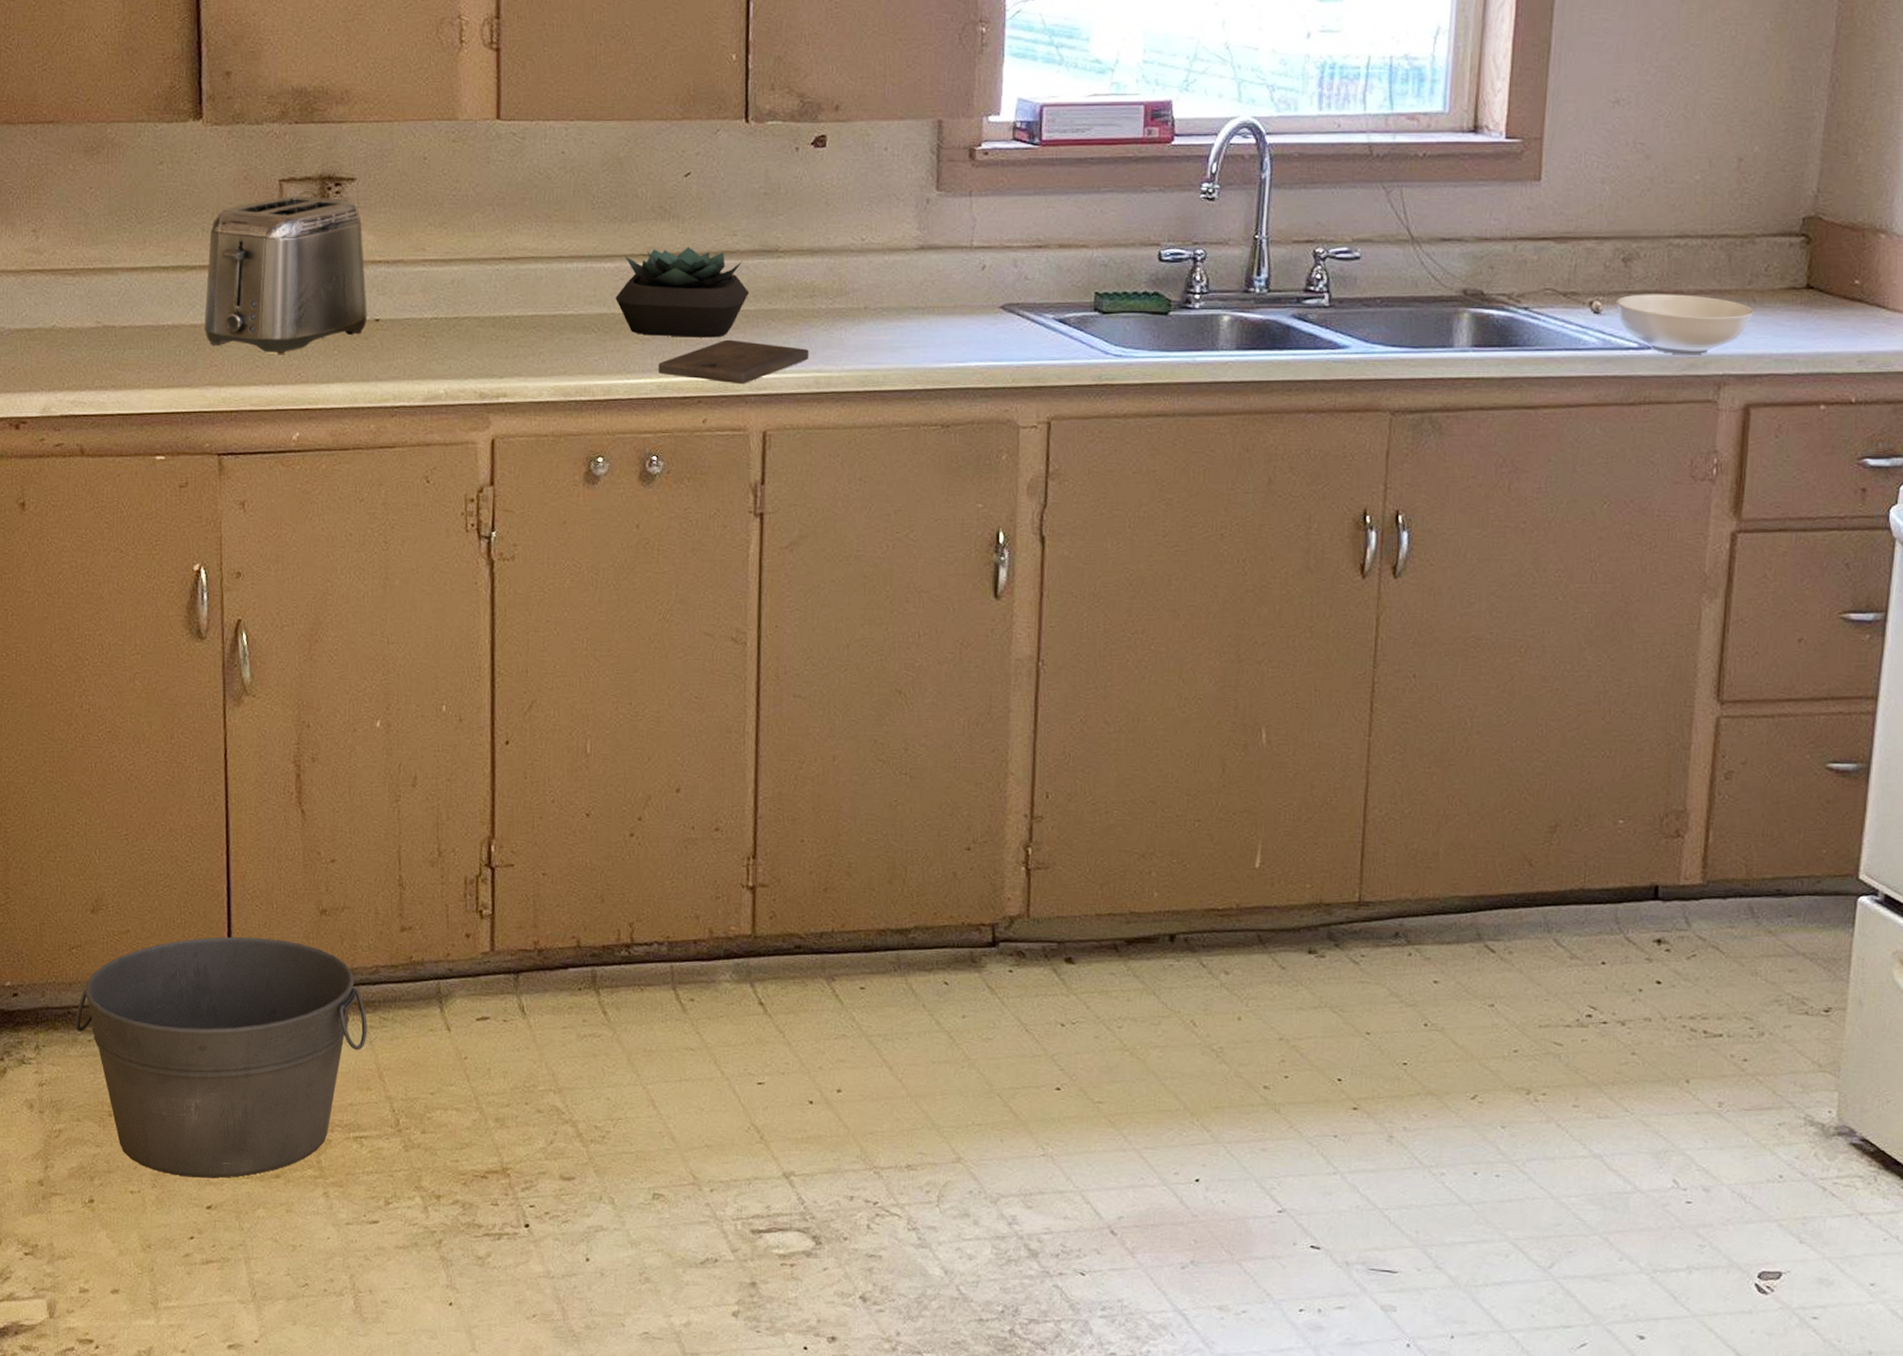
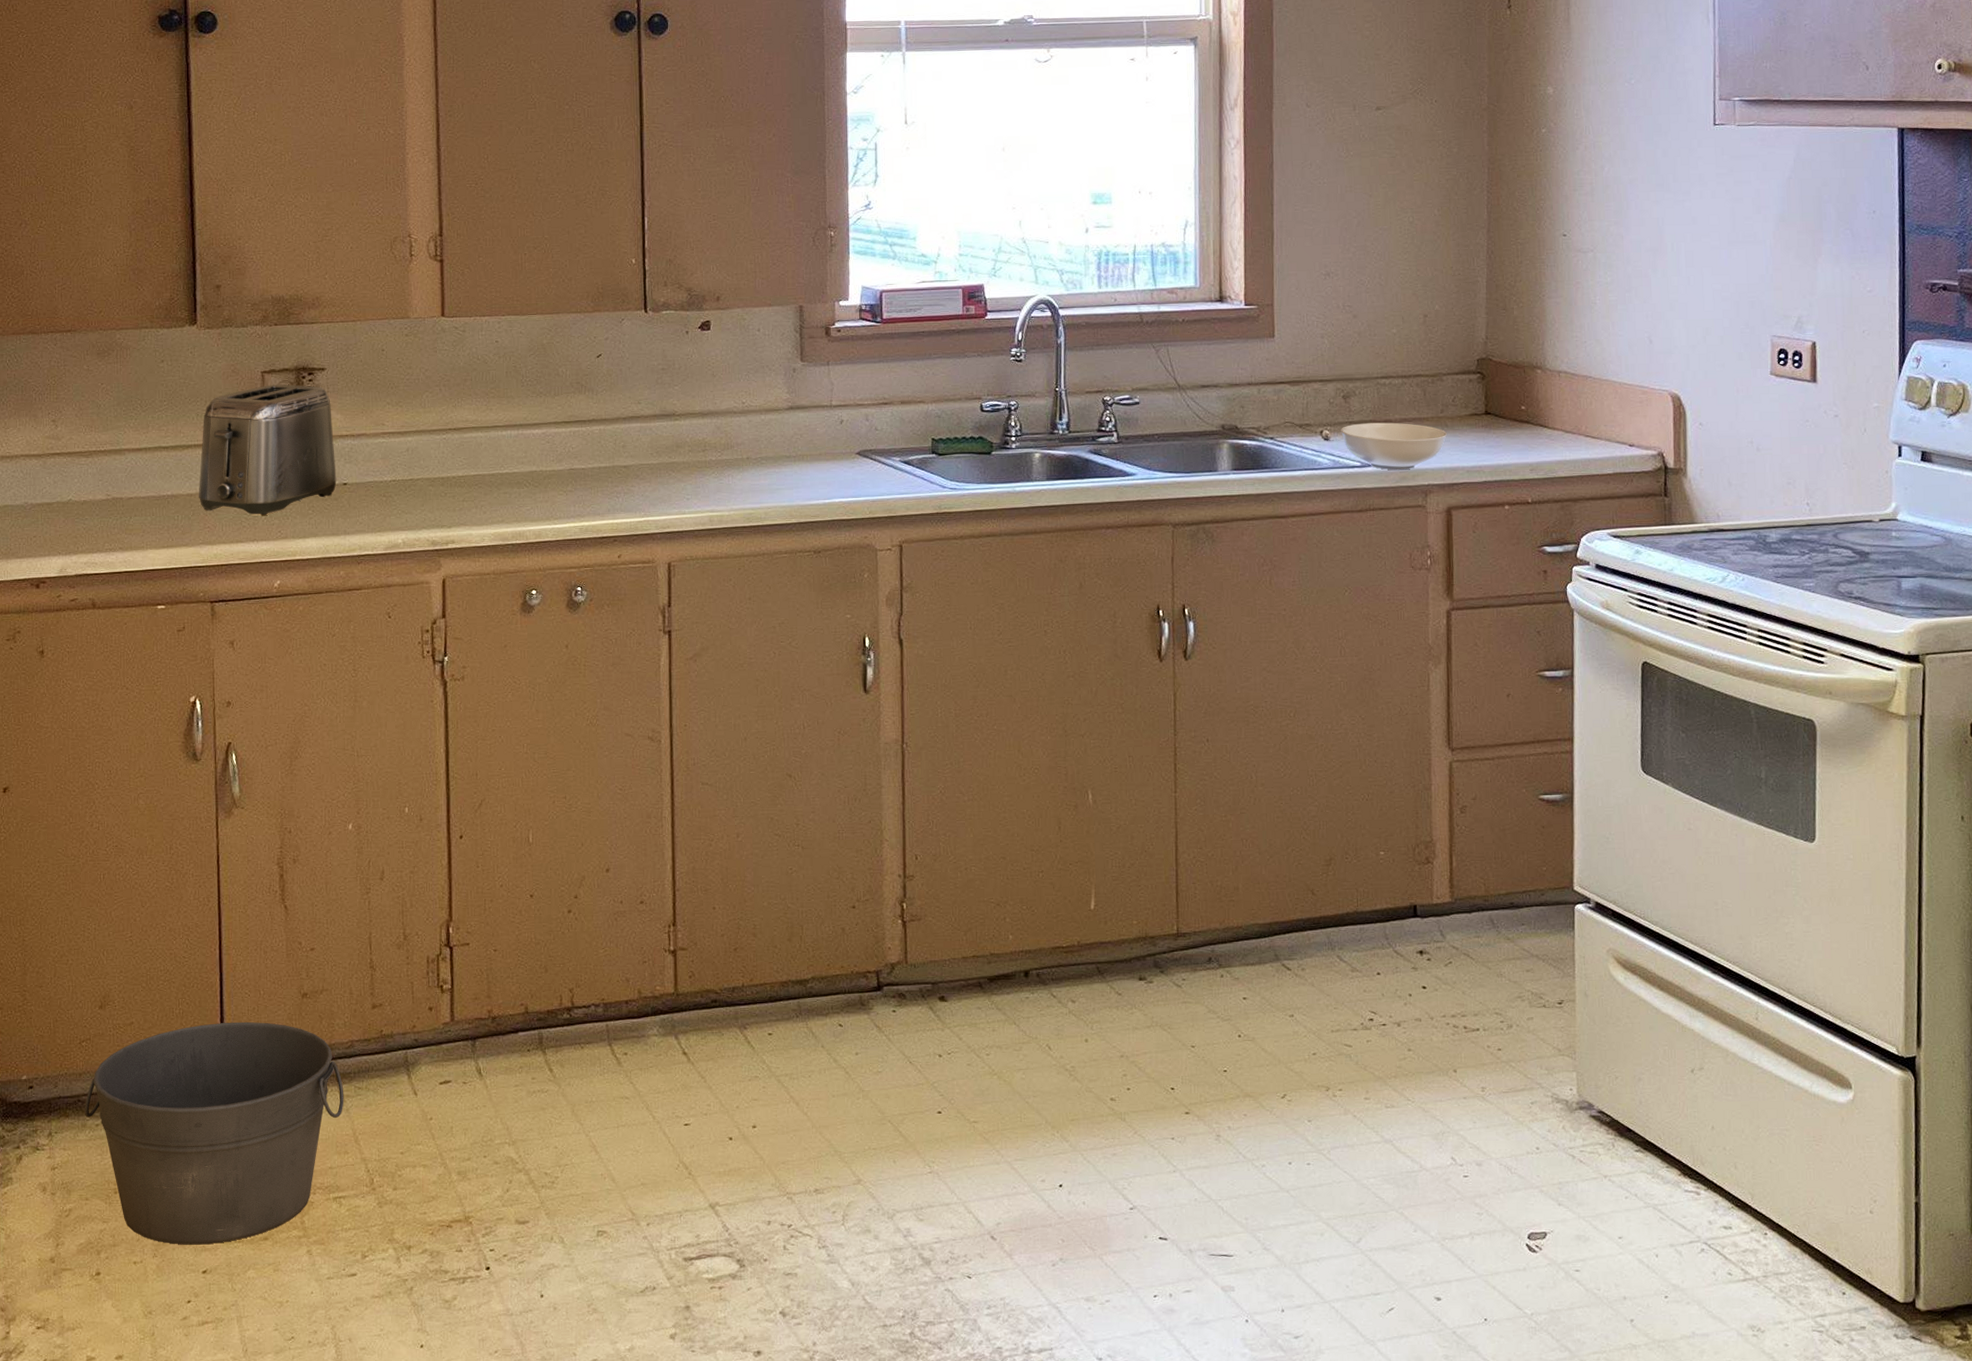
succulent plant: present [615,247,750,338] -> none [543,414,653,488]
cutting board: present [658,339,809,385] -> none [580,488,704,525]

